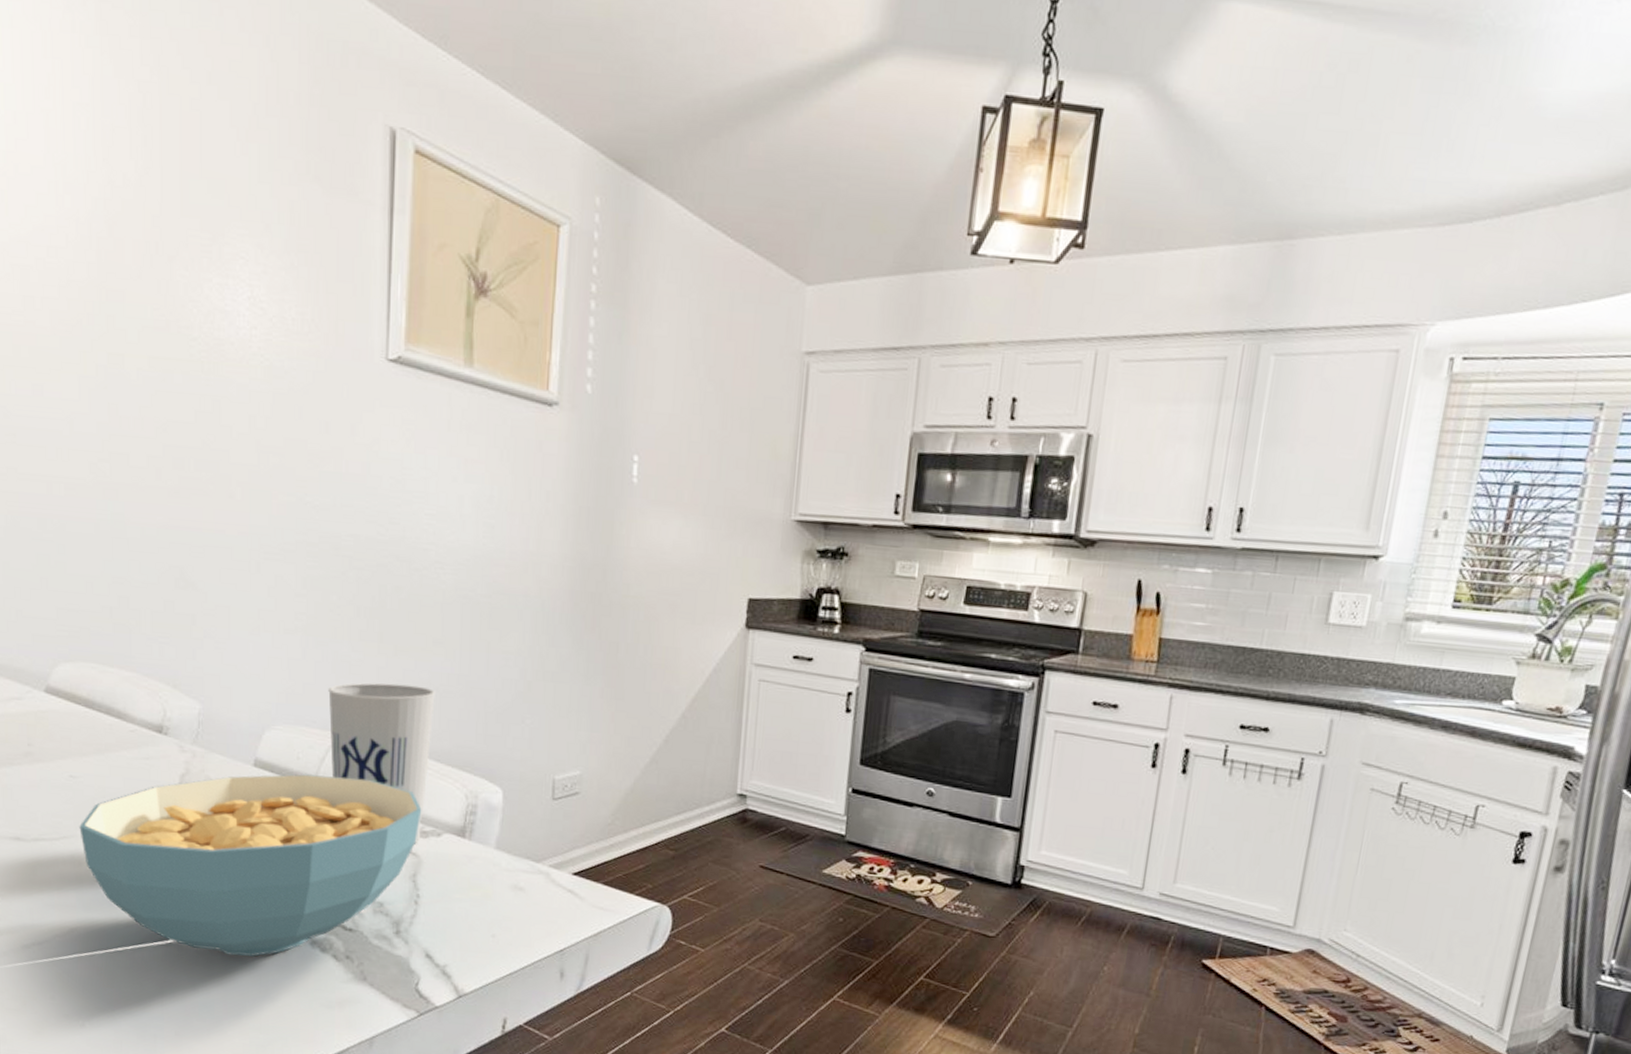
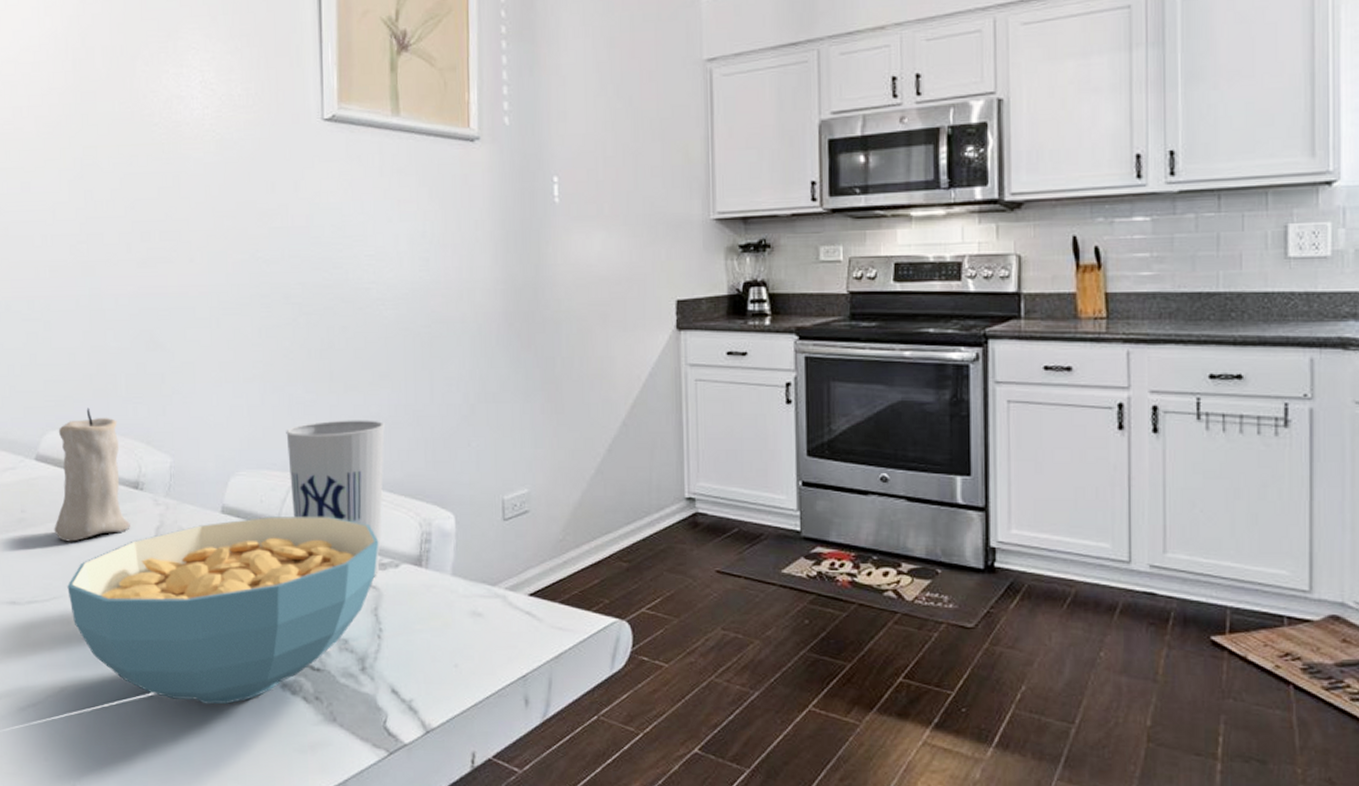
candle: none [65,642,152,782] -> present [54,407,130,542]

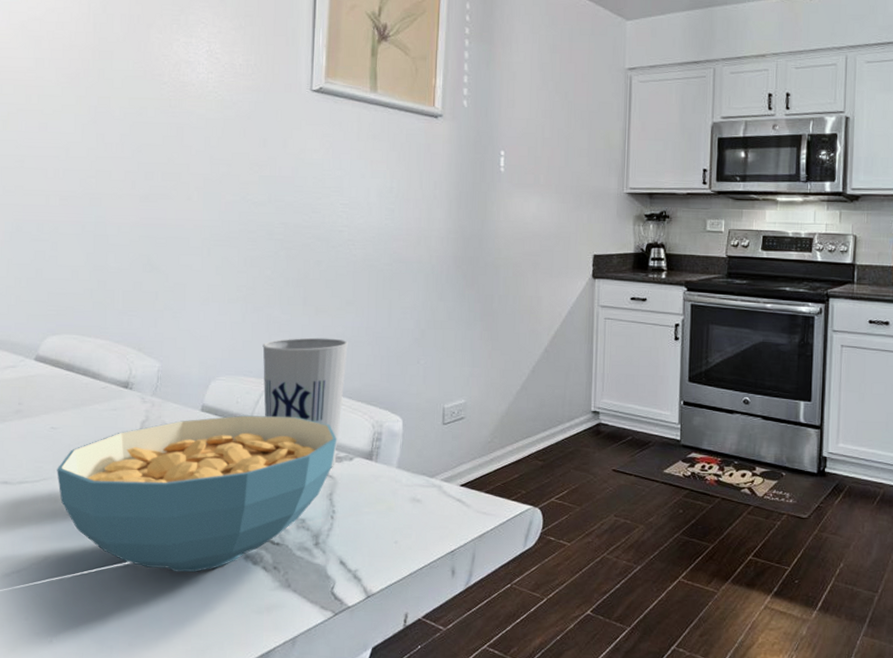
candle: present [54,407,130,542] -> none [48,317,118,432]

